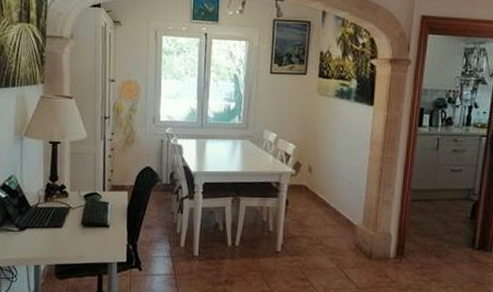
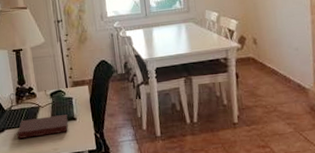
notebook: none [40,219,100,241] -> present [17,115,69,139]

